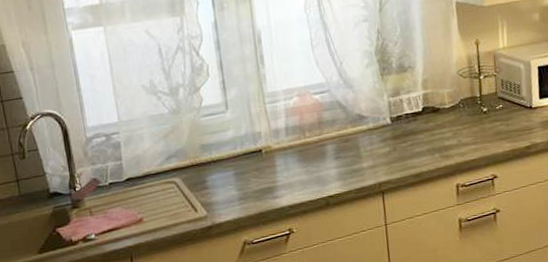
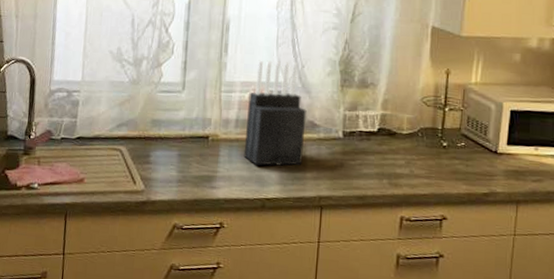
knife block: none [293,61,357,167] -> present [243,60,307,166]

